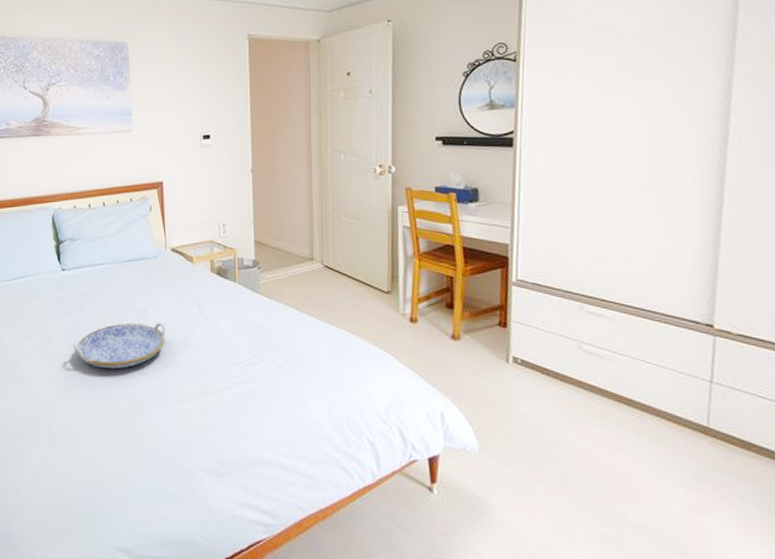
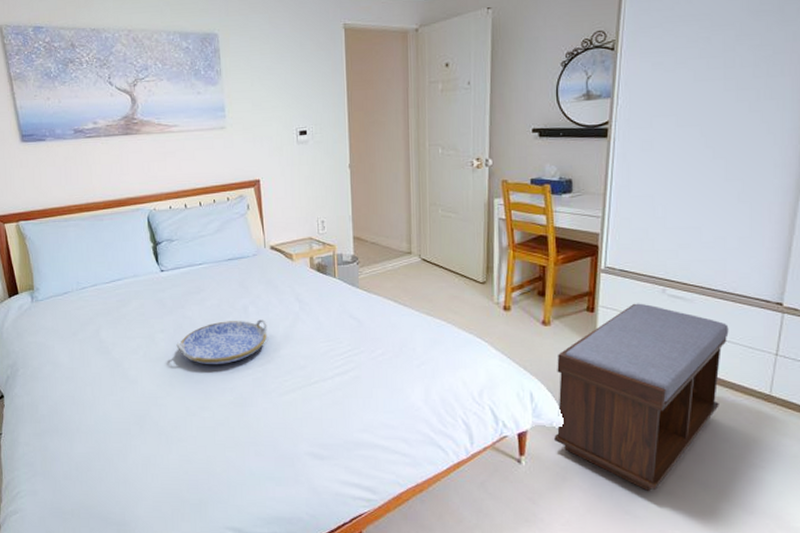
bench: none [468,319,656,532] -> present [554,303,729,491]

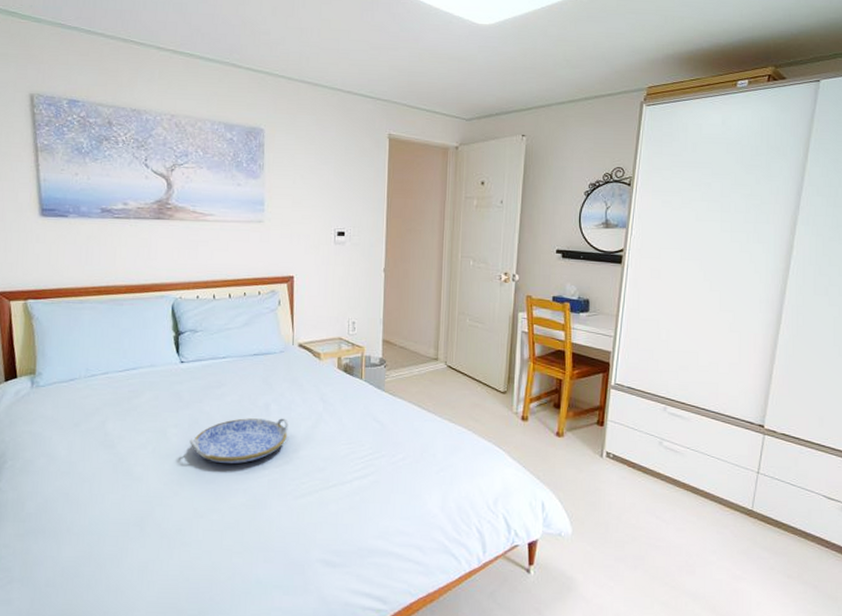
bench: present [554,303,729,491] -> none [562,419,719,601]

